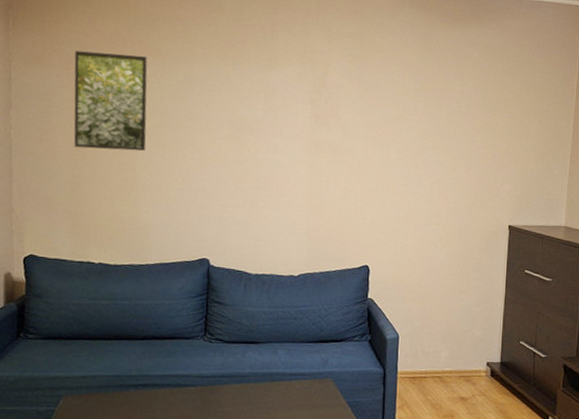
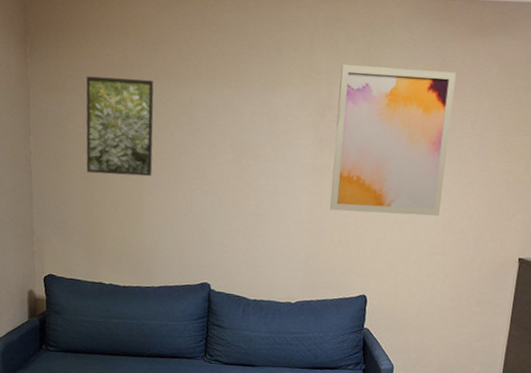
wall art: none [328,46,441,188] -> present [329,64,456,216]

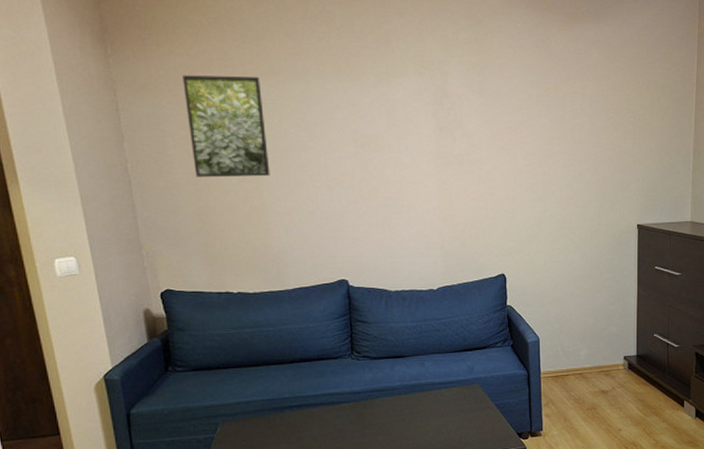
wall art: present [329,64,456,216] -> none [452,54,562,195]

